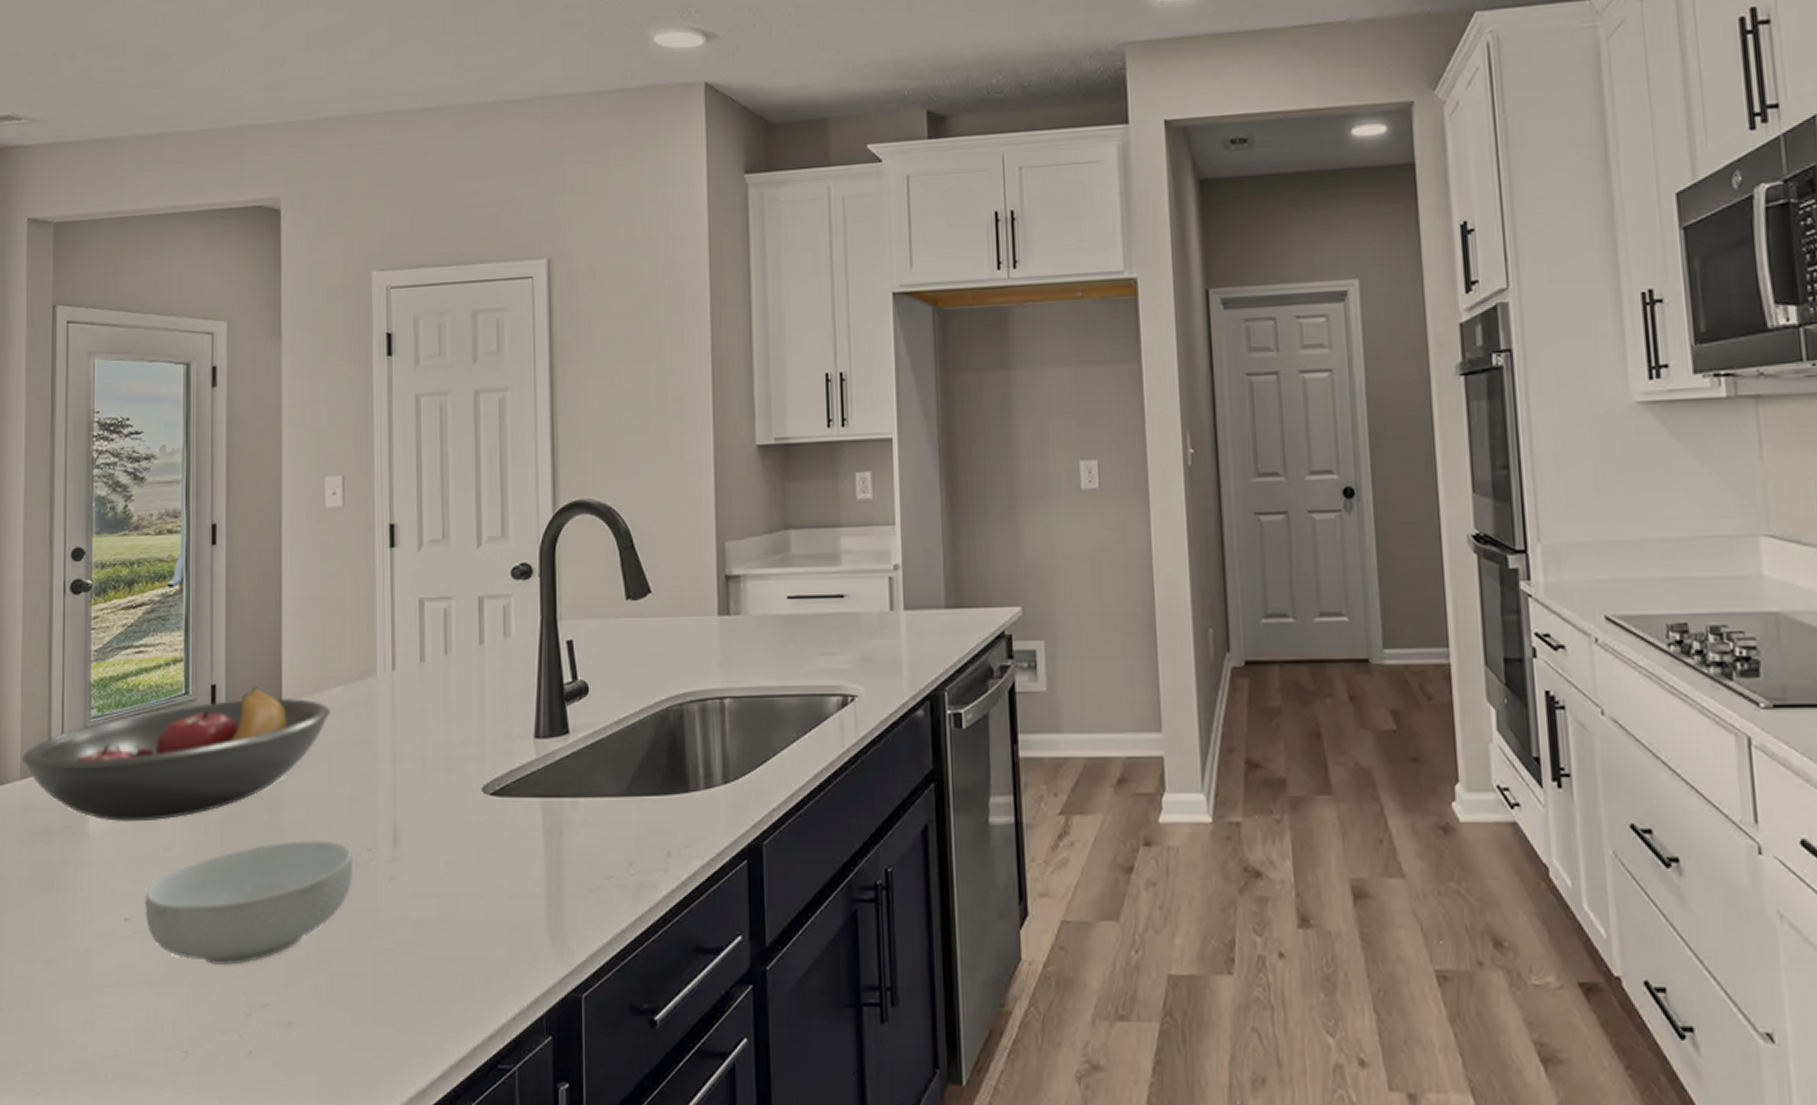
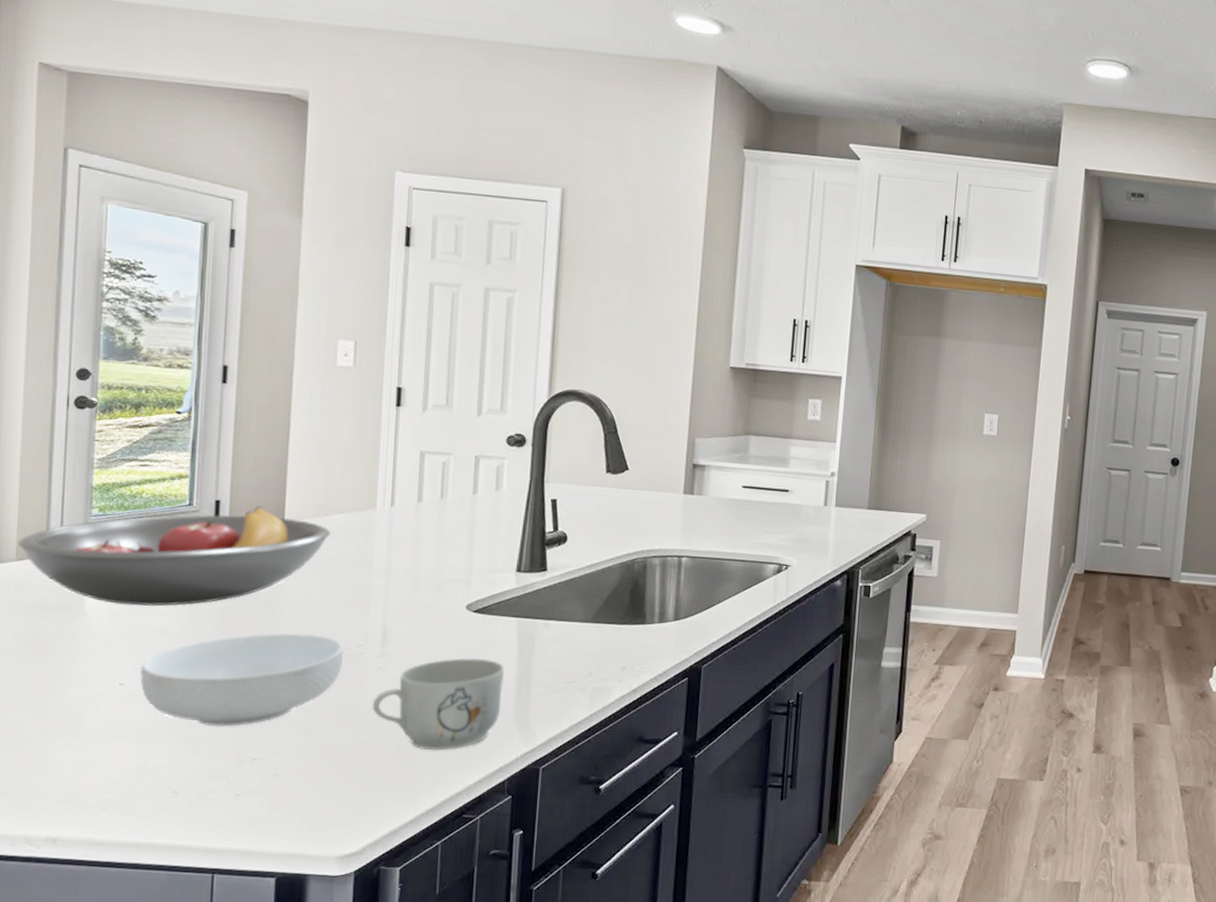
mug: none [387,855,532,980] -> present [372,658,504,751]

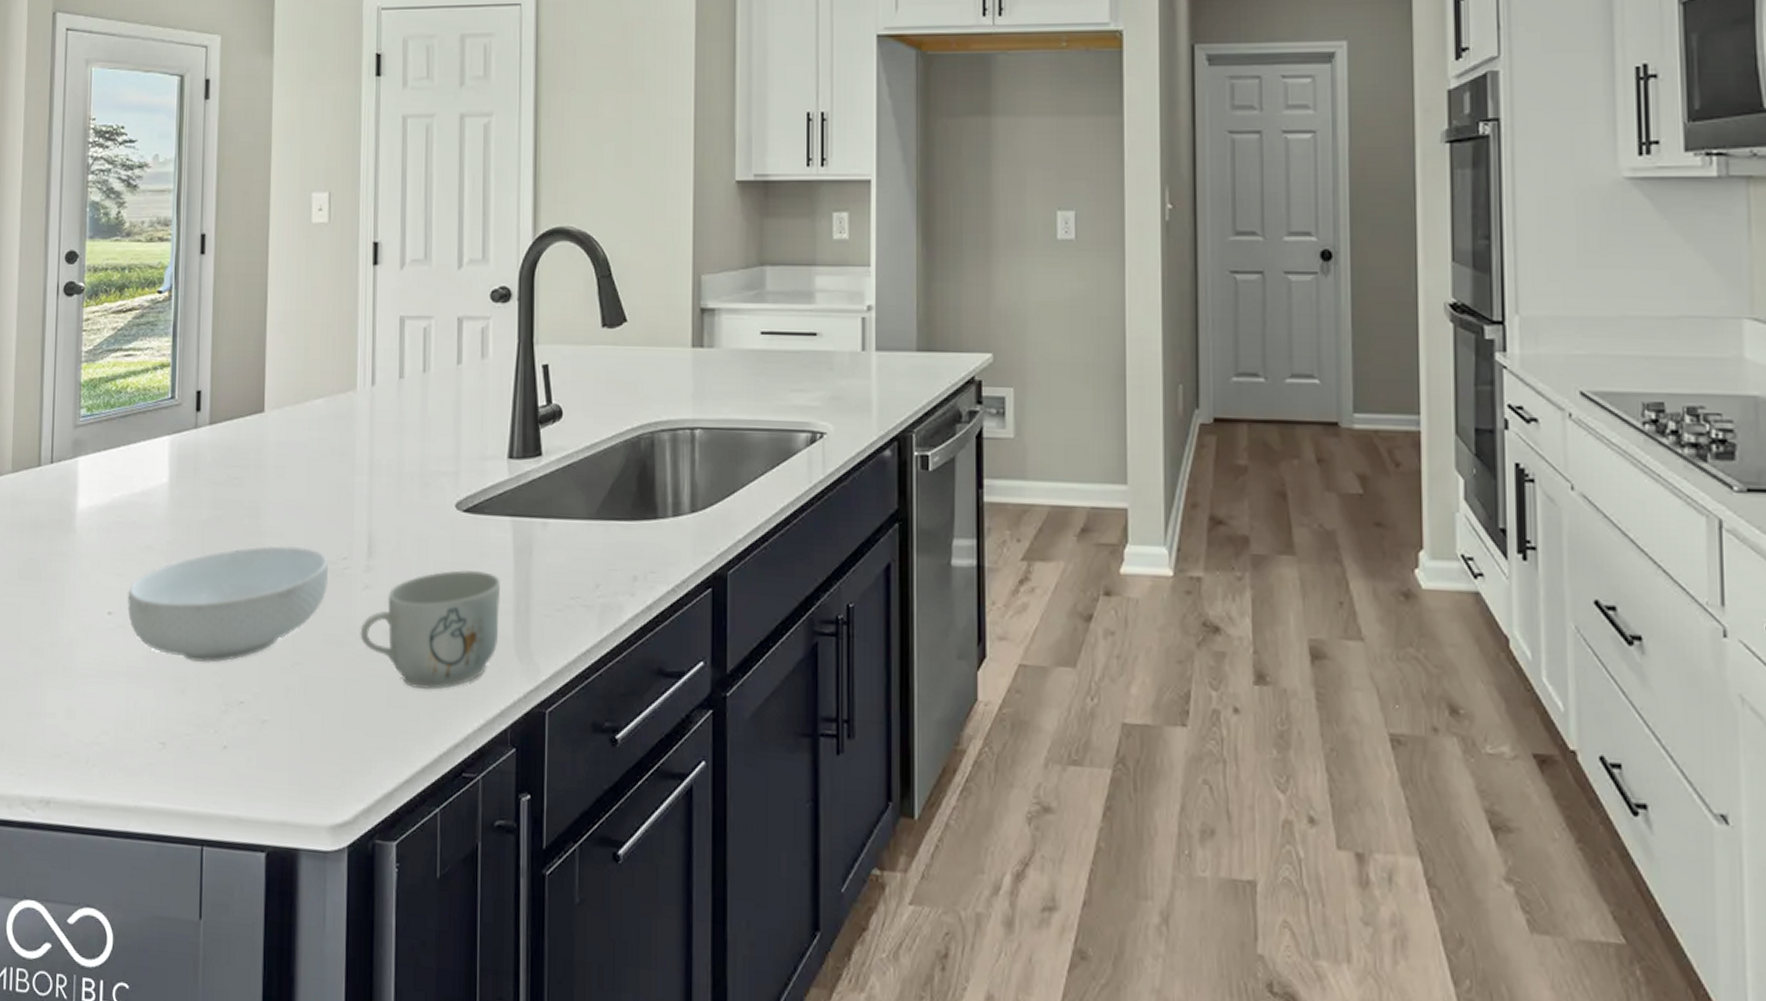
fruit bowl: present [17,506,330,607] -> none [13,395,311,520]

